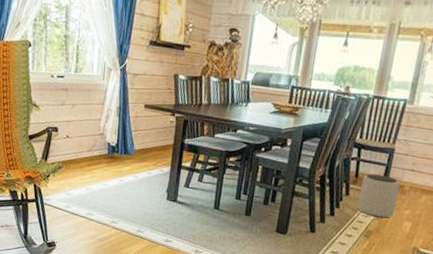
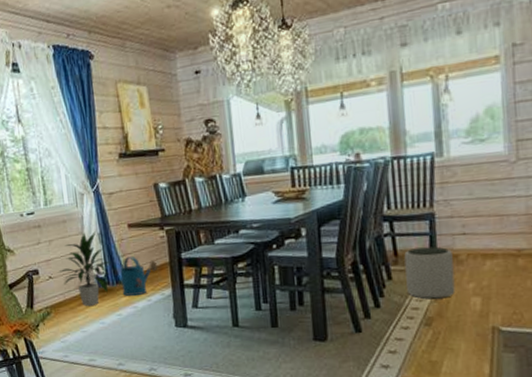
indoor plant: none [75,103,123,169] -> present [57,231,111,307]
watering can: none [128,132,163,168] -> present [120,256,158,297]

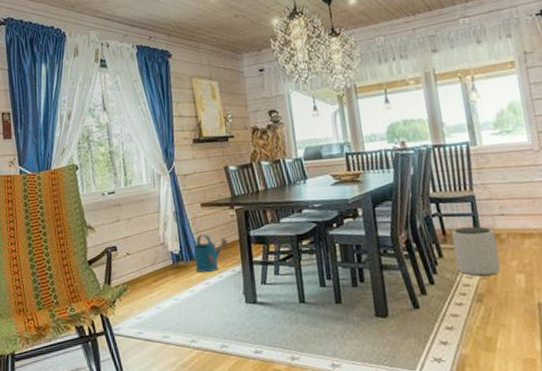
indoor plant: present [57,231,111,307] -> none [135,210,185,283]

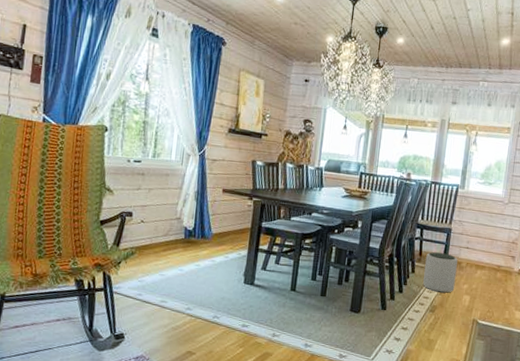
watering can: present [193,233,229,273] -> none [204,216,241,252]

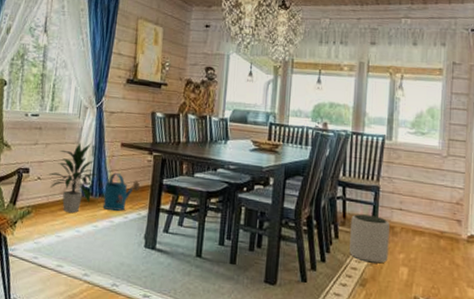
indoor plant: none [150,188,201,254] -> present [47,142,98,214]
watering can: none [204,216,241,252] -> present [102,172,141,212]

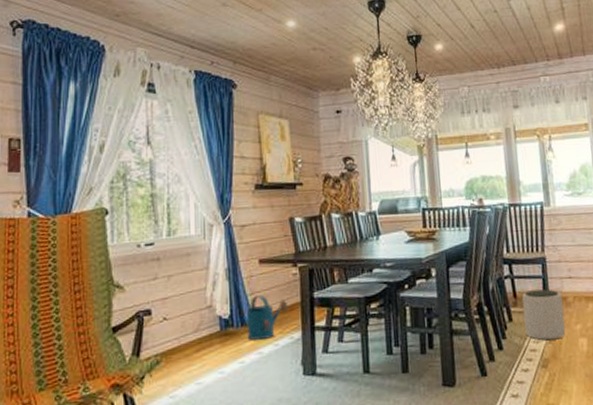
indoor plant: present [47,142,98,214] -> none [174,266,237,354]

